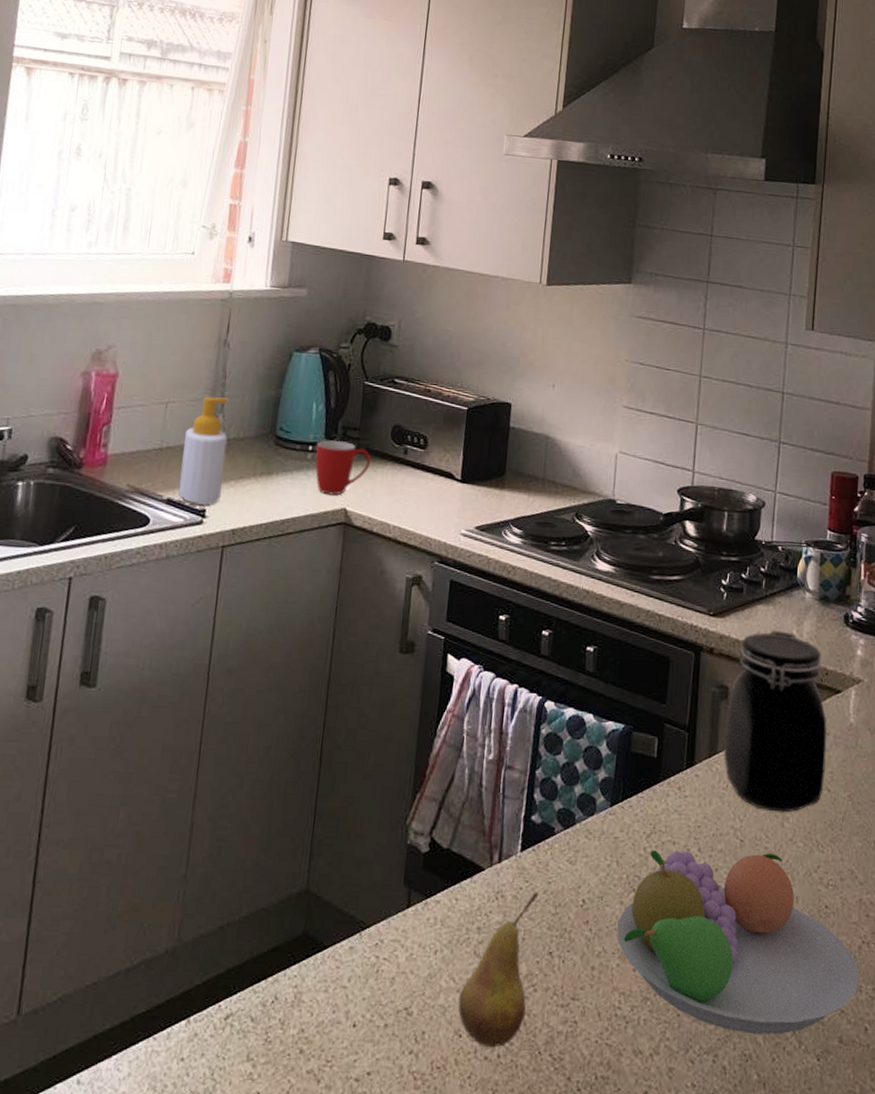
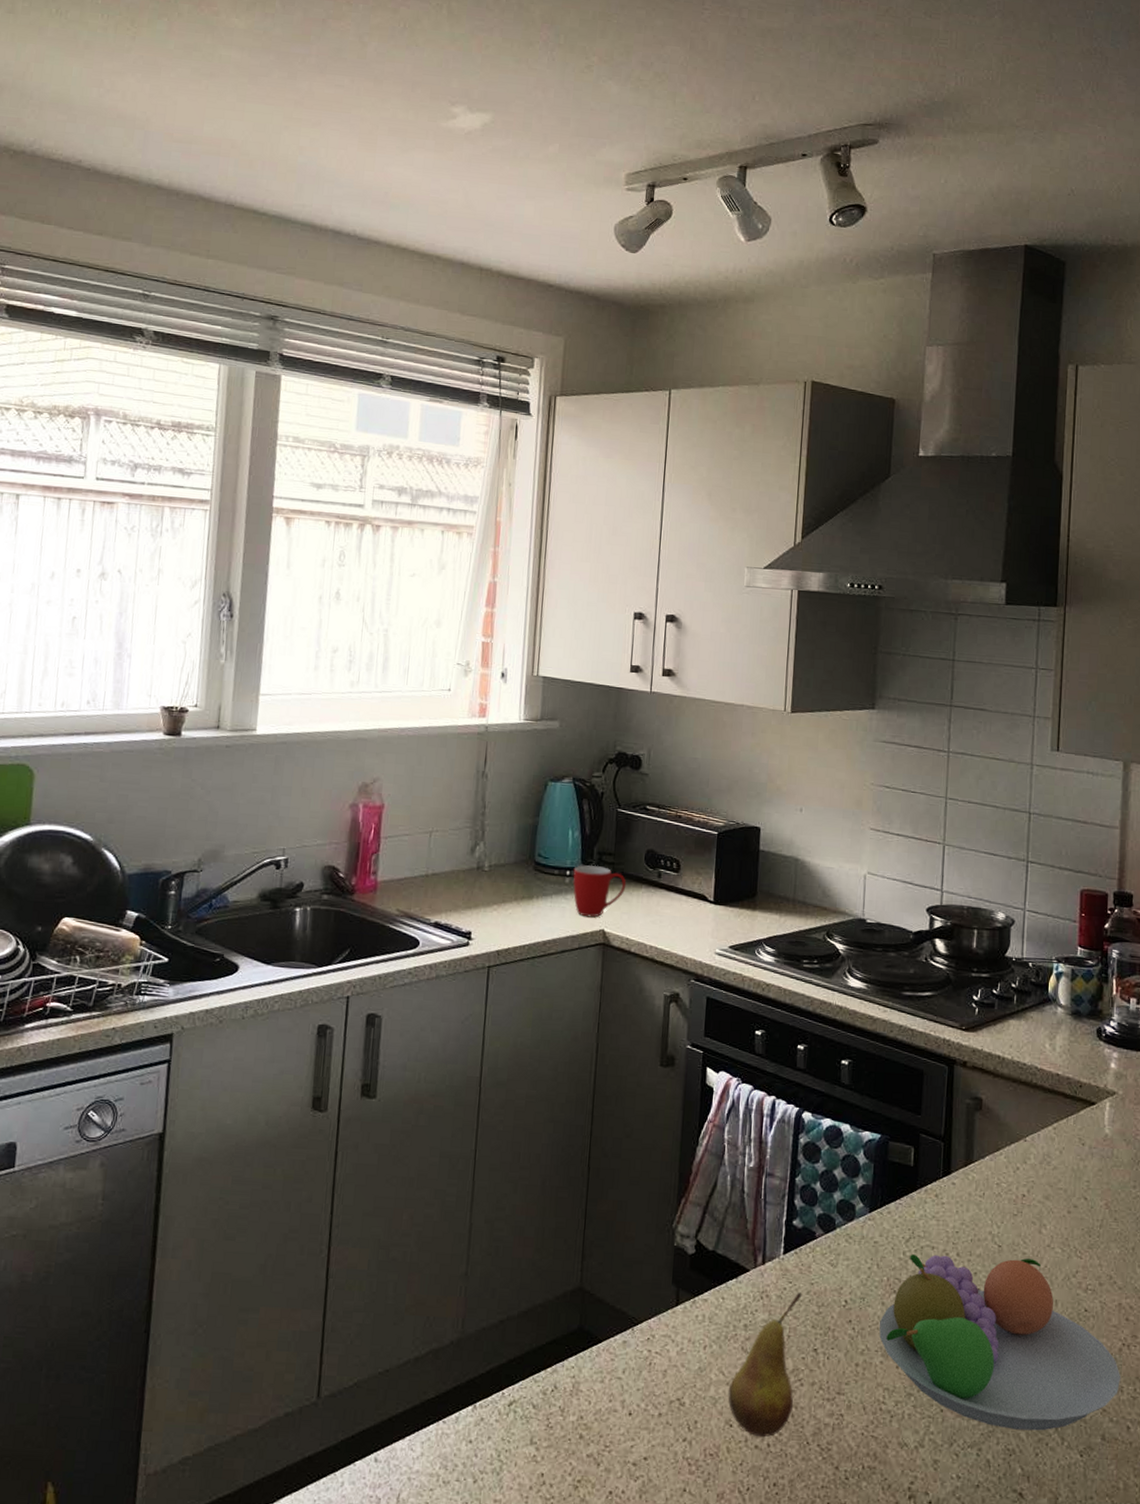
soap bottle: present [178,396,228,506] -> none [445,825,489,929]
jar: present [724,630,828,813] -> none [980,1044,1083,1220]

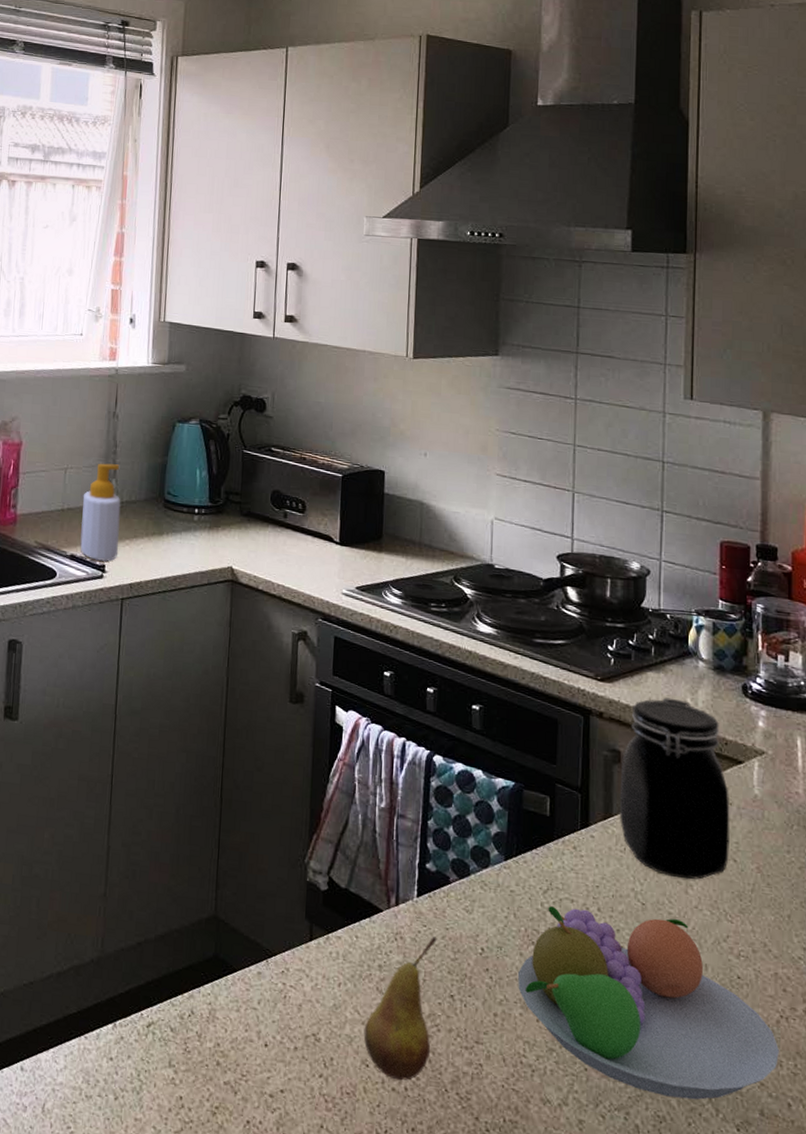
soap bottle: none [445,825,489,929] -> present [80,463,121,562]
mug: present [572,865,627,918] -> none [201,504,253,555]
jar: none [980,1044,1083,1220] -> present [619,697,730,880]

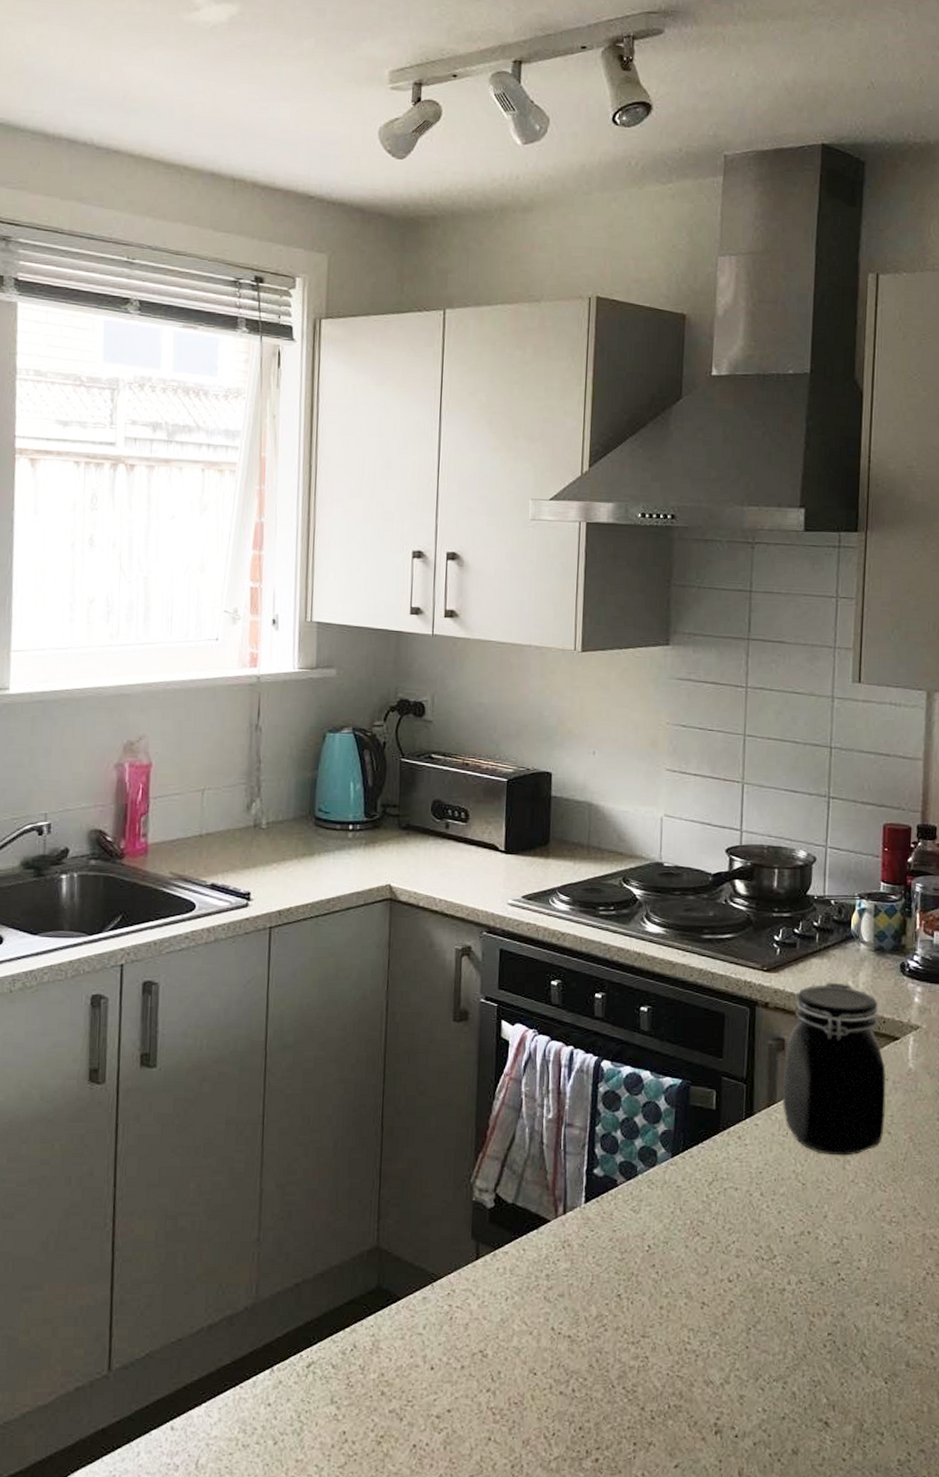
soap bottle: present [80,463,121,562] -> none [221,781,267,890]
fruit: present [363,936,437,1081] -> none [531,1240,605,1384]
fruit bowl: present [518,906,779,1100] -> none [683,1195,925,1361]

